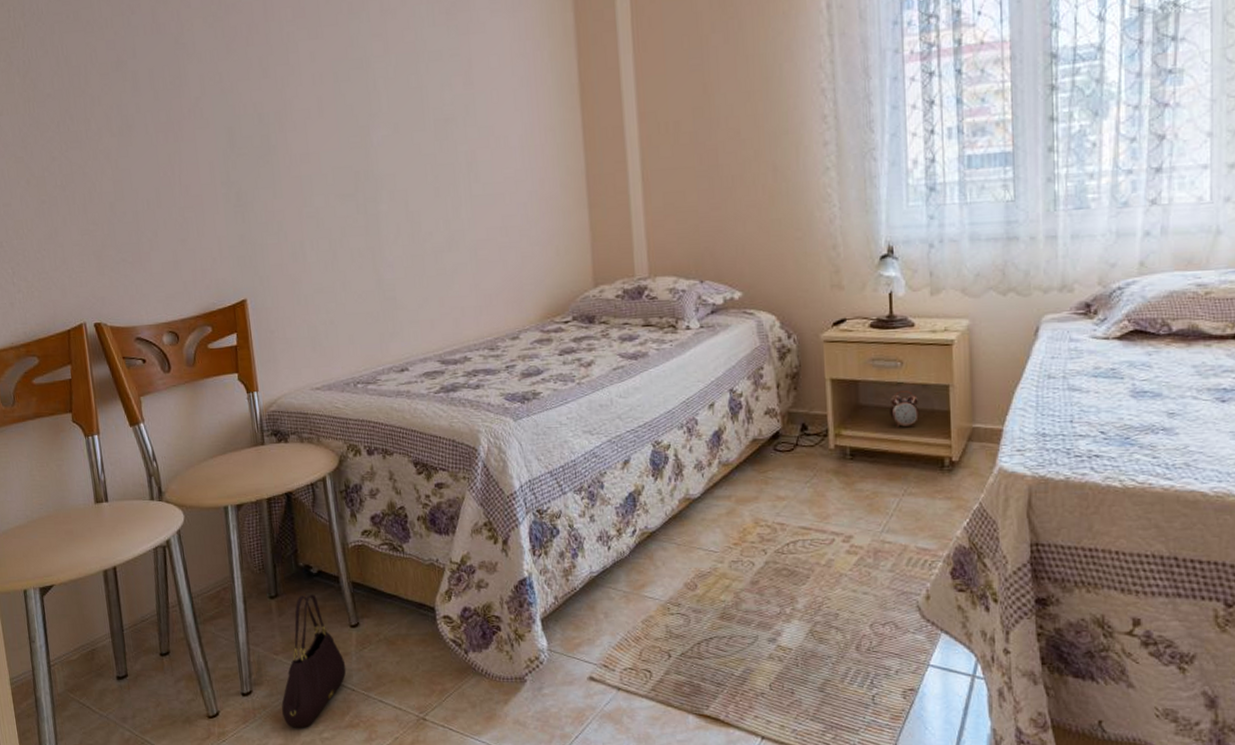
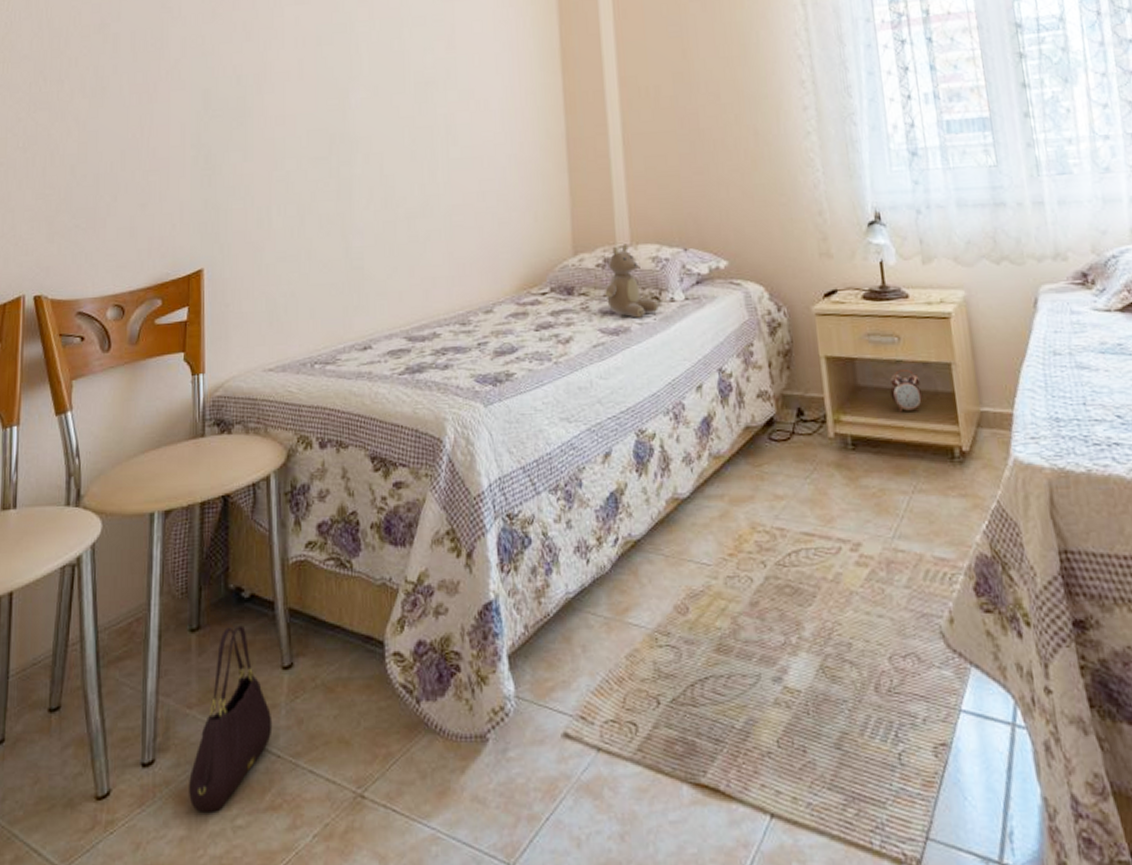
teddy bear: none [624,276,675,344] -> present [605,244,658,318]

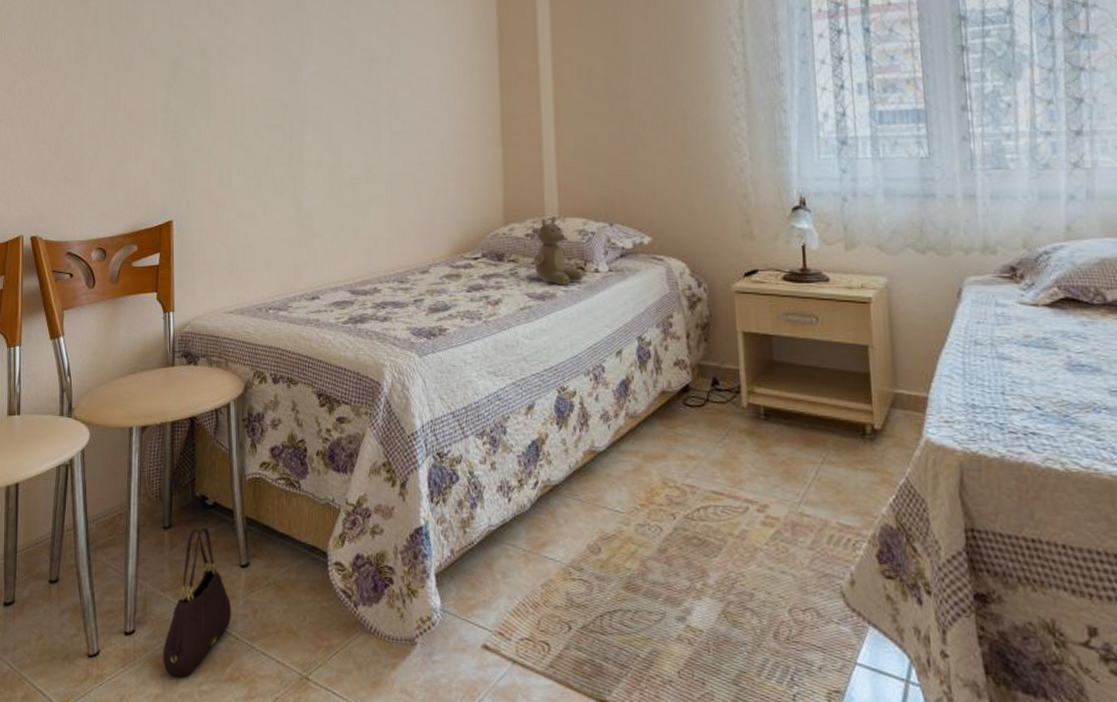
alarm clock: present [890,369,923,413] -> none [805,349,838,389]

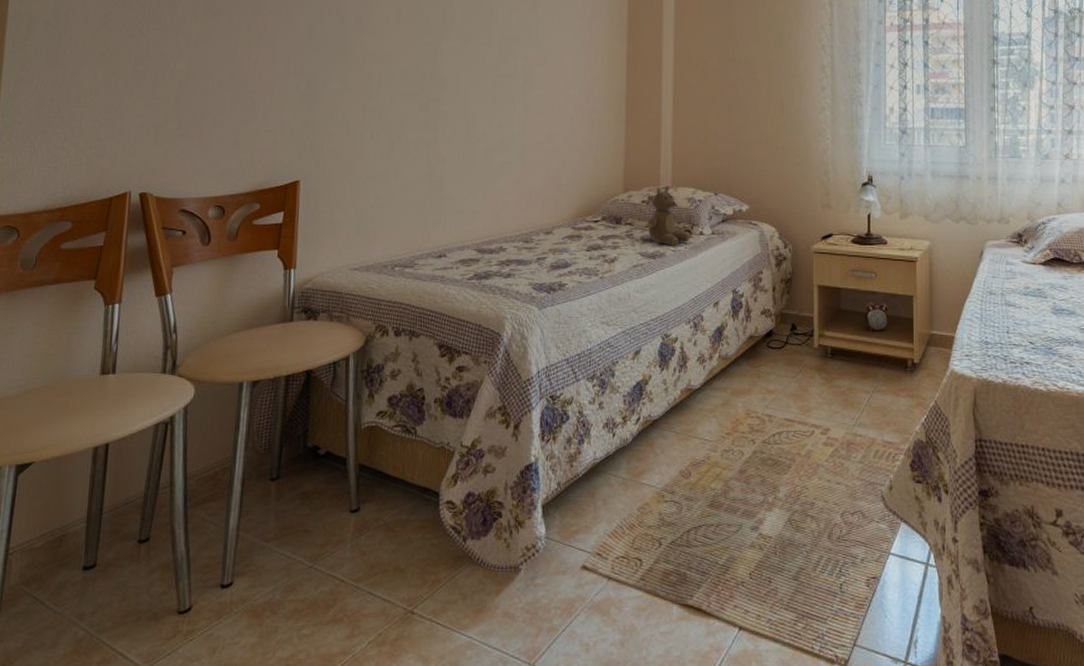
handbag: present [163,527,232,678] -> none [262,476,339,624]
alarm clock: none [805,349,838,389] -> present [865,299,889,332]

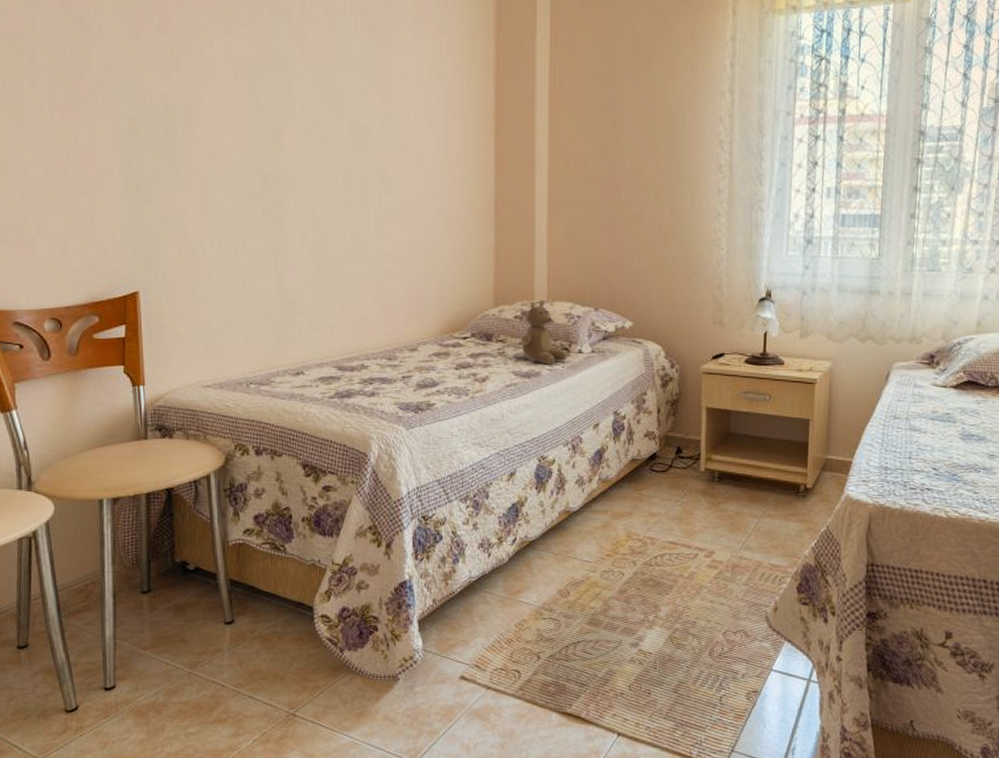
alarm clock: present [865,299,889,332] -> none [756,422,783,456]

